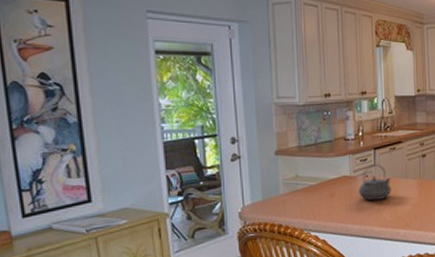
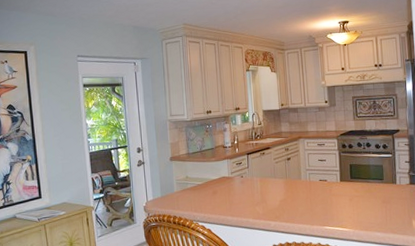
teapot: present [358,164,392,201] -> none [235,166,263,197]

